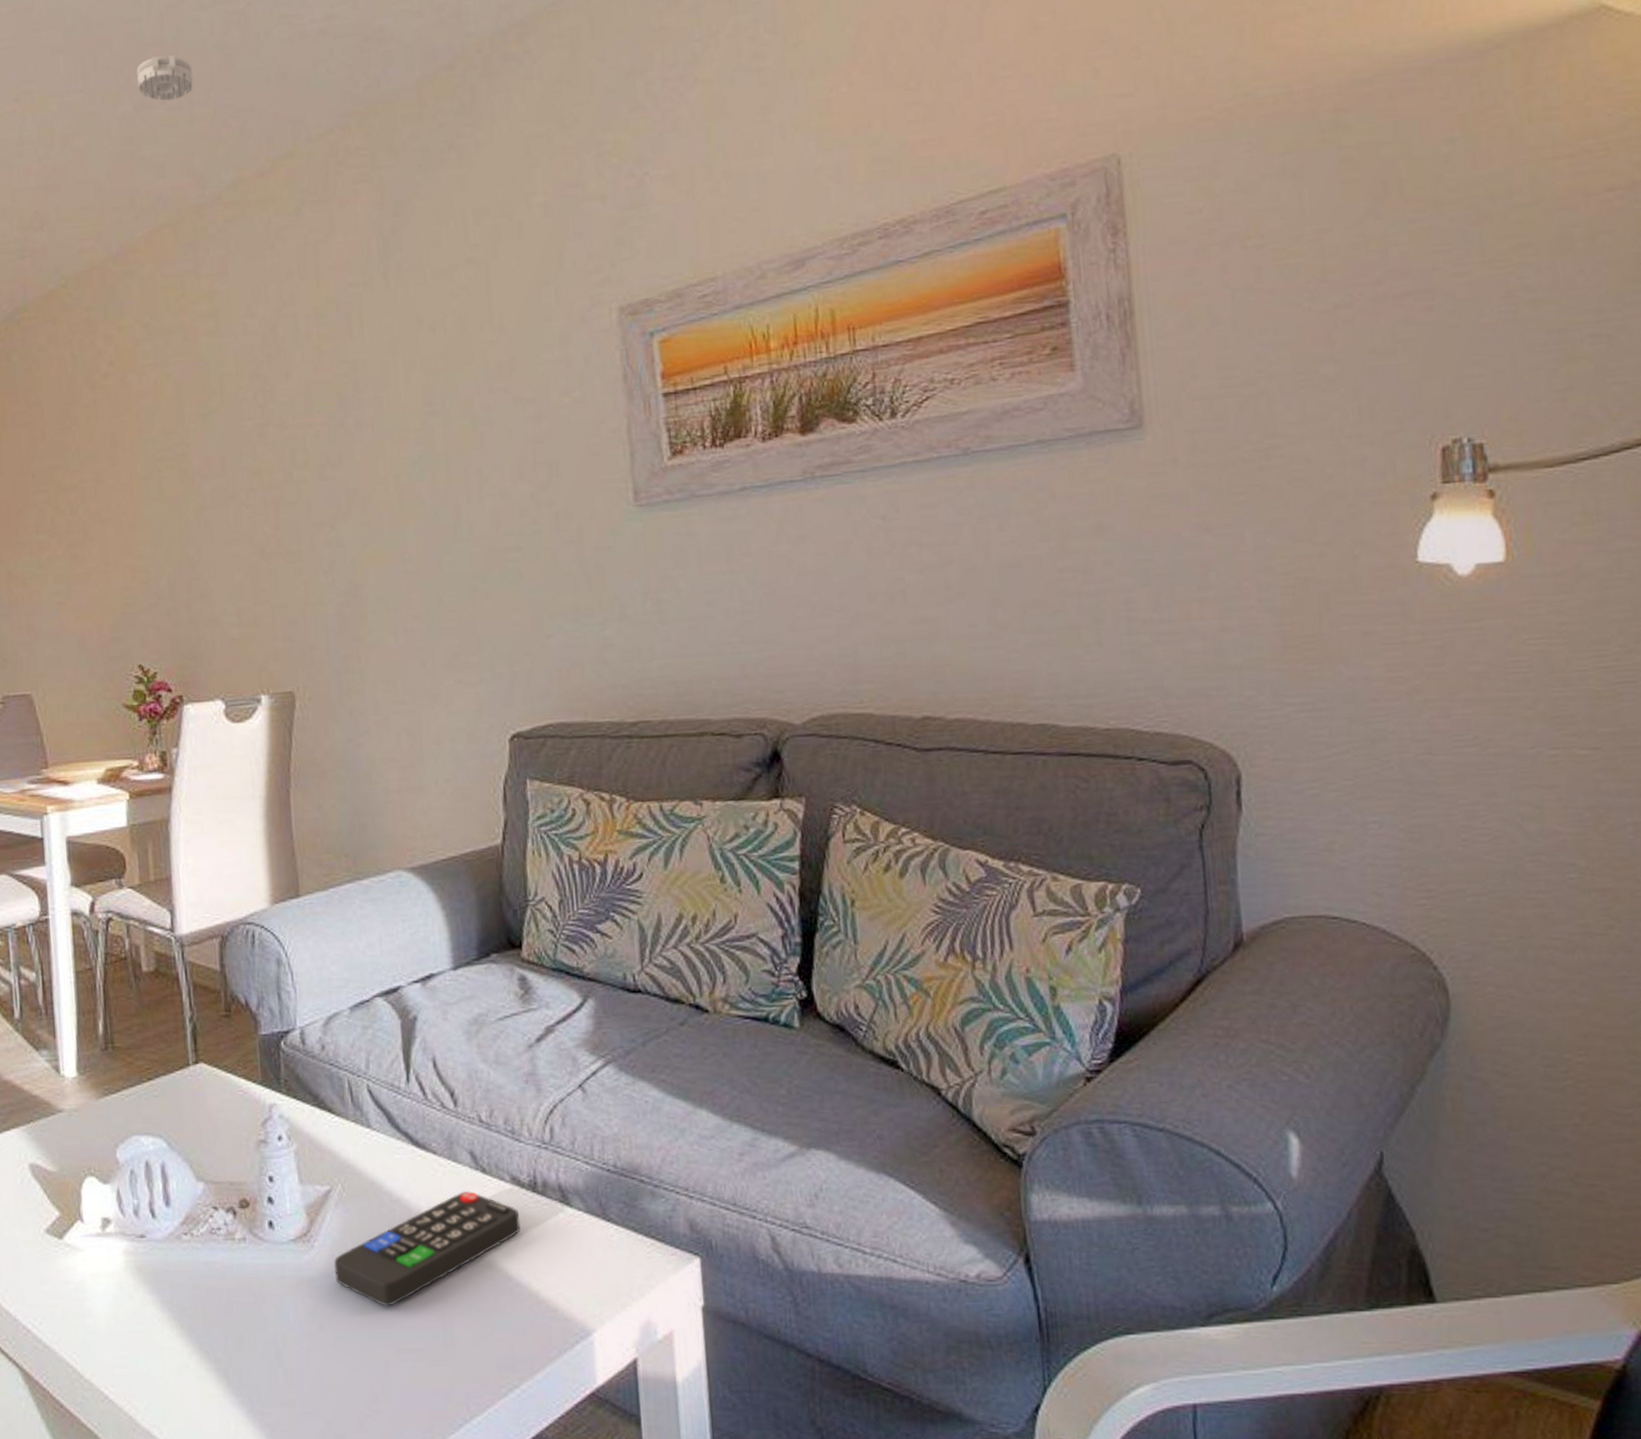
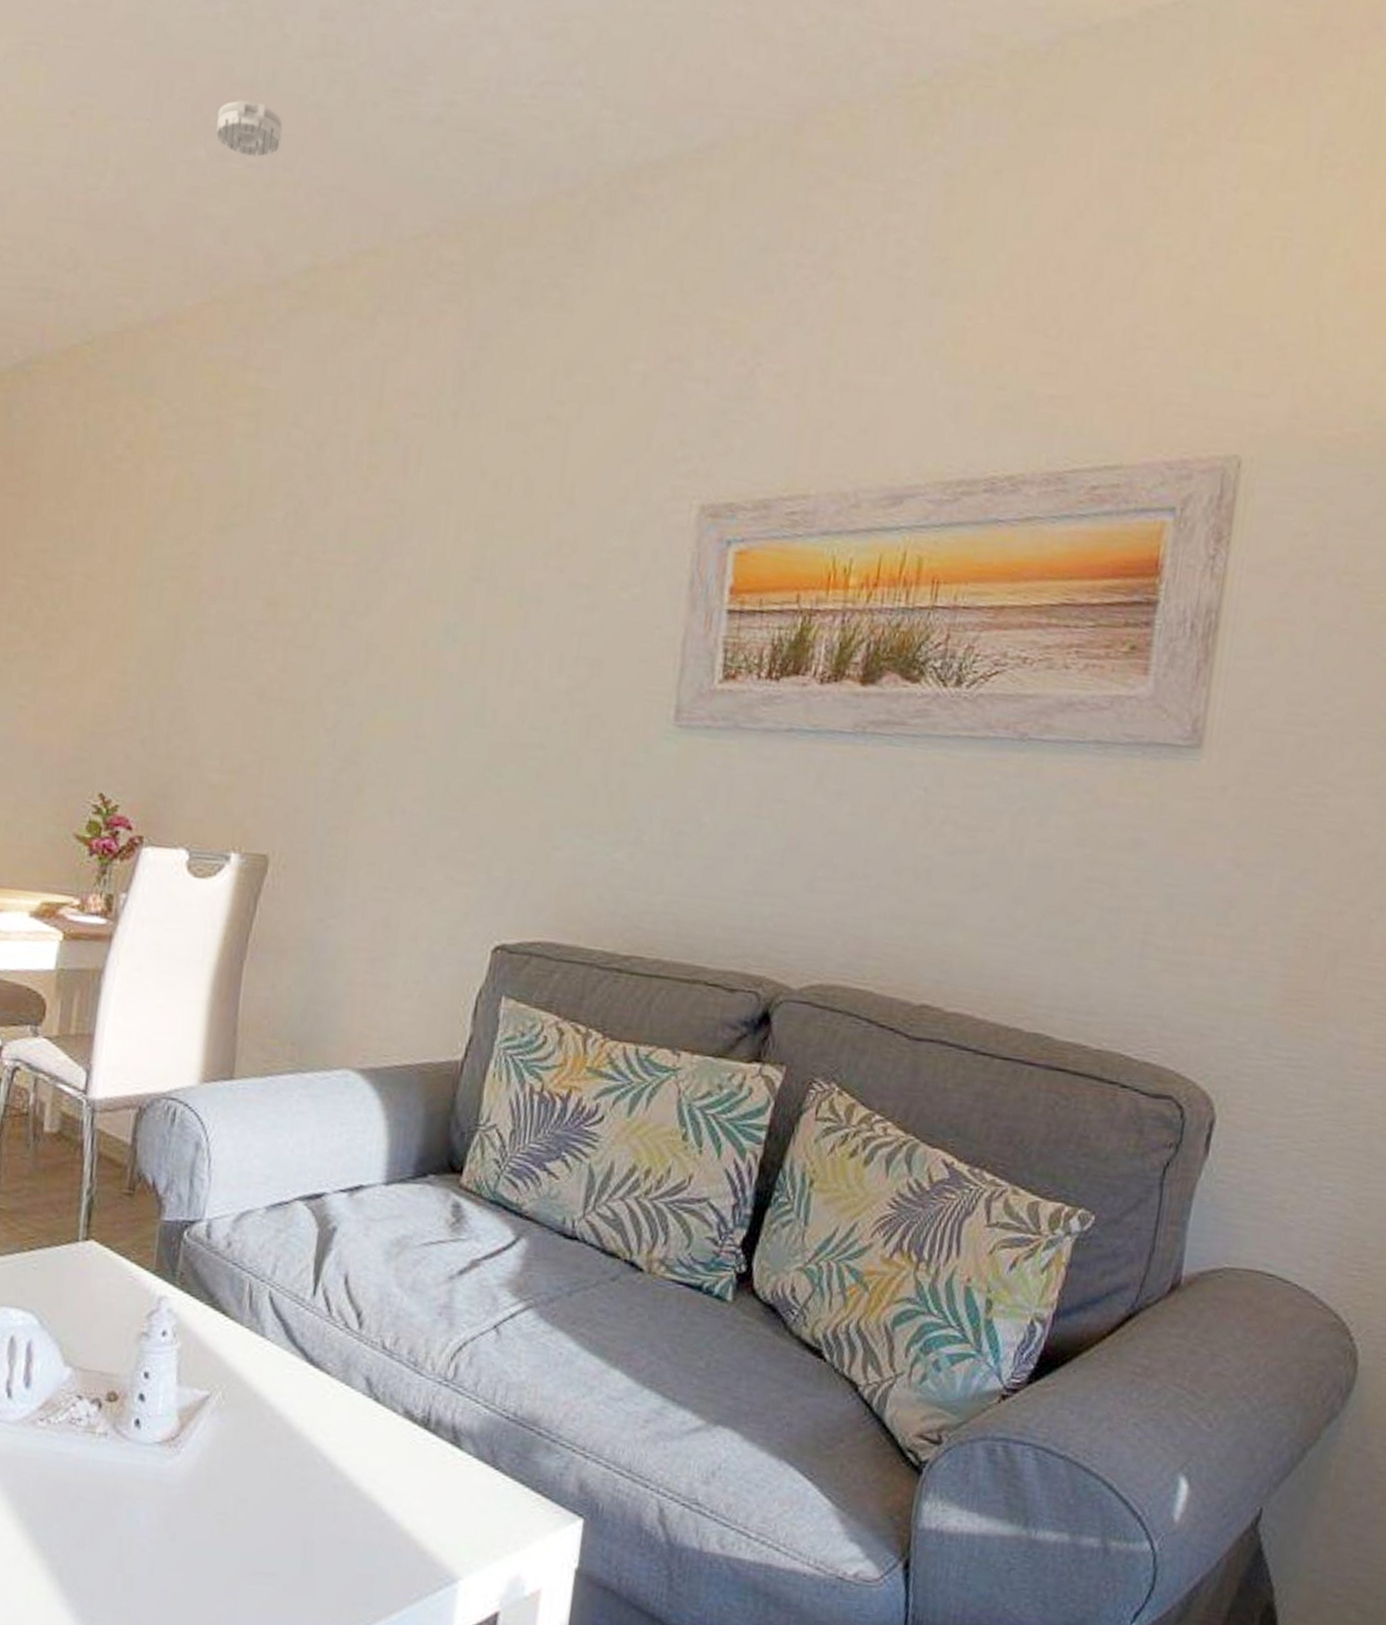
remote control: present [333,1191,521,1306] -> none [197,1417,406,1525]

